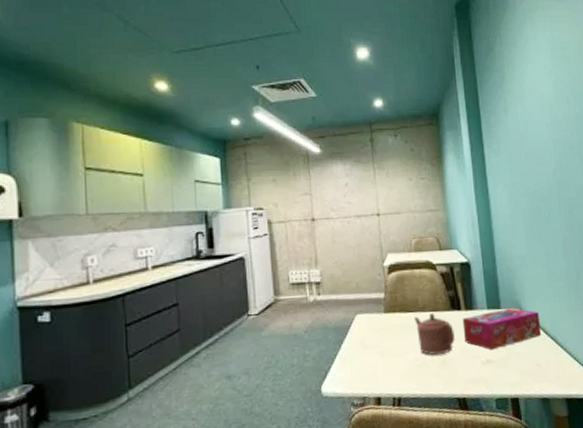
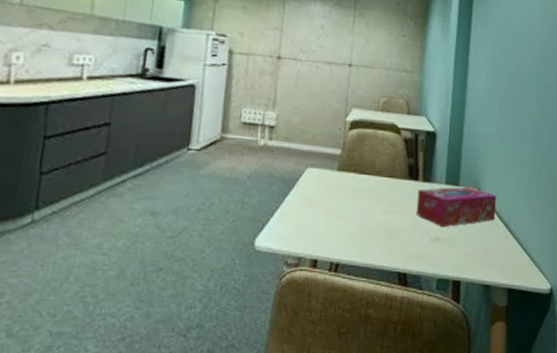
teapot: present [414,313,455,356] -> none [368,179,408,224]

